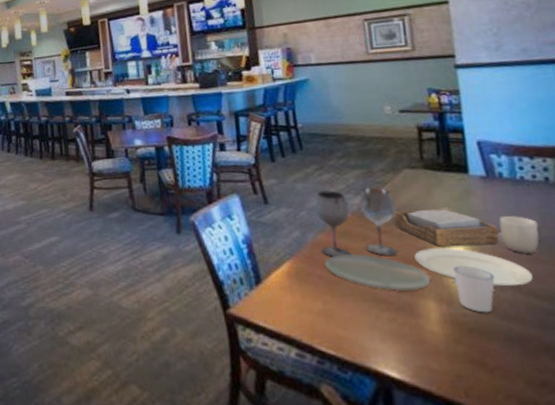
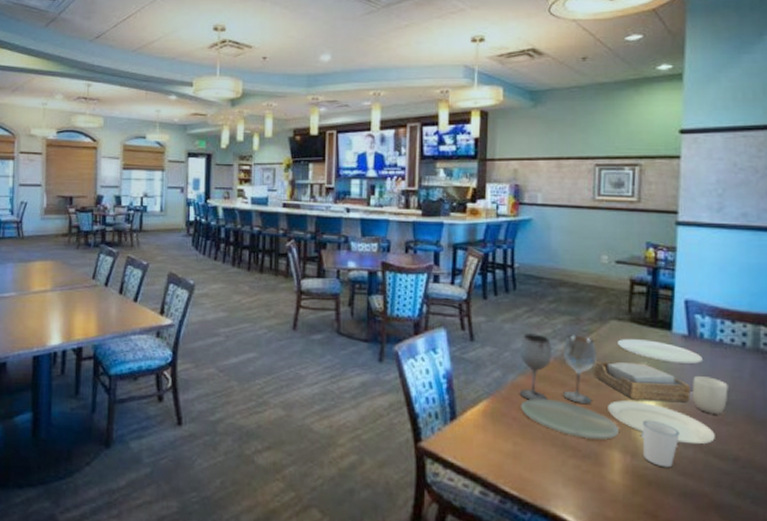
plate: none [413,184,506,206] -> present [616,338,702,364]

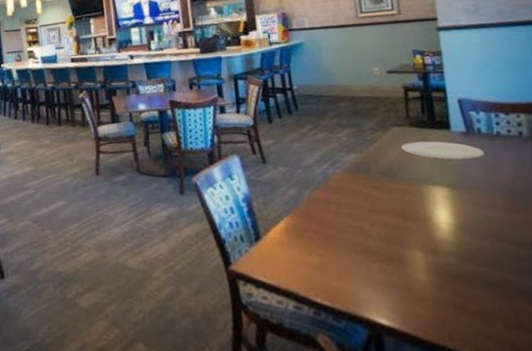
wineglass: present [519,332,598,404] -> none [310,145,386,213]
plate: present [521,399,620,441] -> none [319,209,418,243]
napkin holder: present [593,360,690,403] -> none [381,164,479,200]
plate: present [608,400,715,444] -> none [402,200,509,236]
cup: present [640,420,680,468] -> none [437,217,475,261]
cup: present [691,376,729,414] -> none [478,168,515,204]

